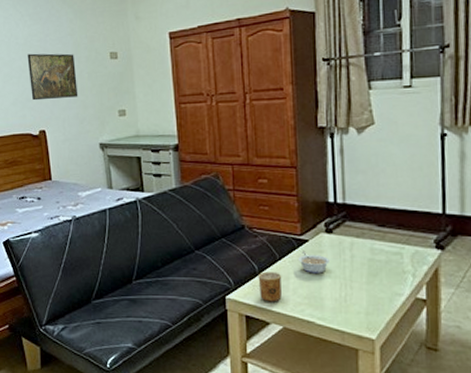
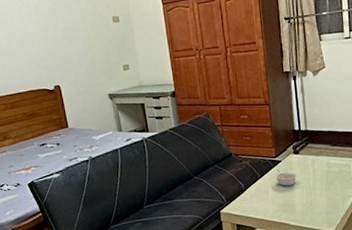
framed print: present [27,53,78,101] -> none [39,18,87,60]
cup: present [258,271,282,302] -> none [244,187,263,212]

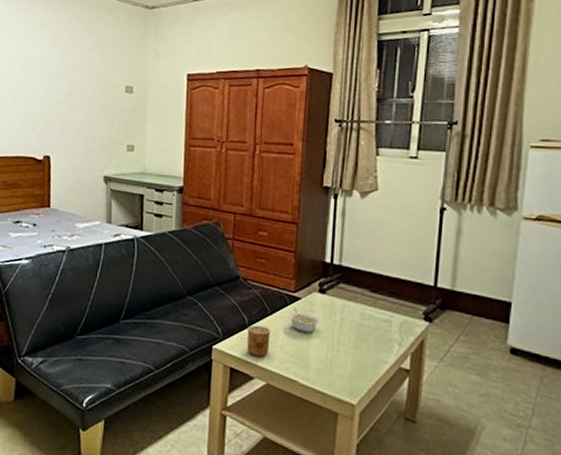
cup: none [244,187,263,212] -> present [247,325,271,357]

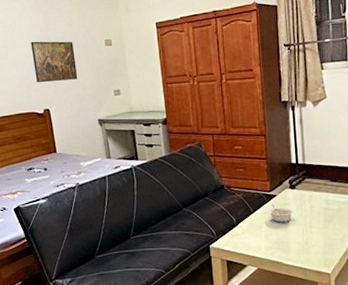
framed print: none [40,76,89,127] -> present [31,41,78,83]
cup: present [247,325,271,357] -> none [236,223,256,248]

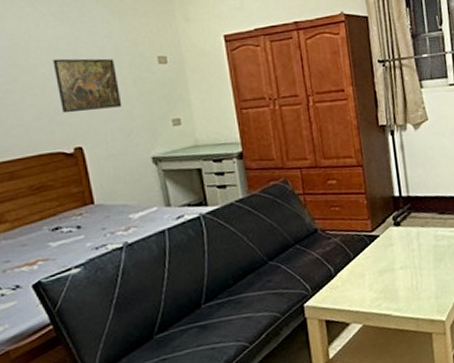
legume: present [268,204,294,223] -> none [371,246,400,268]

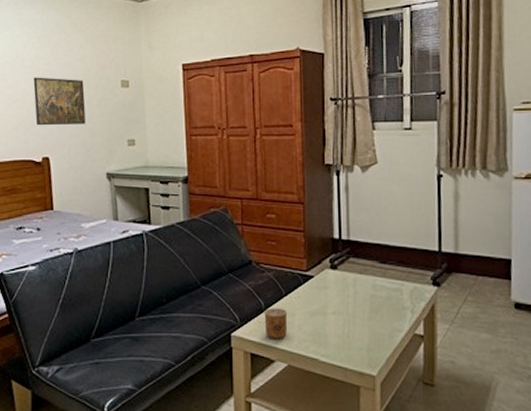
cup: none [334,271,359,303] -> present [264,308,288,339]

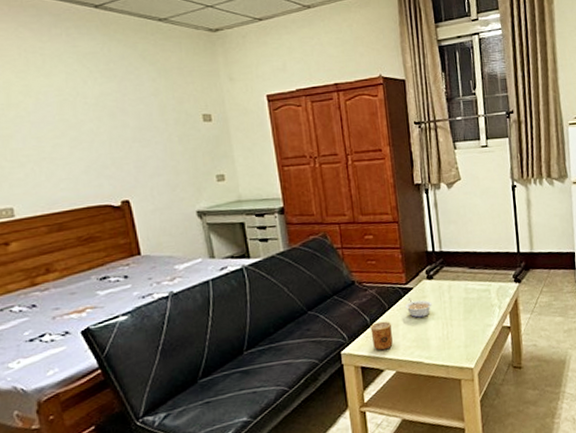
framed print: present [33,77,86,126] -> none [100,115,168,168]
legume: none [303,287,334,310] -> present [404,298,432,318]

